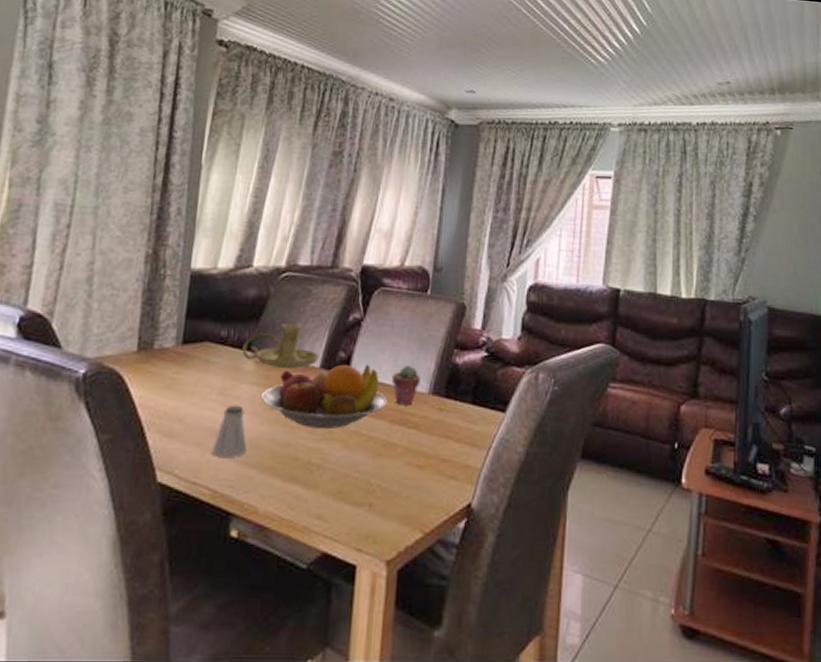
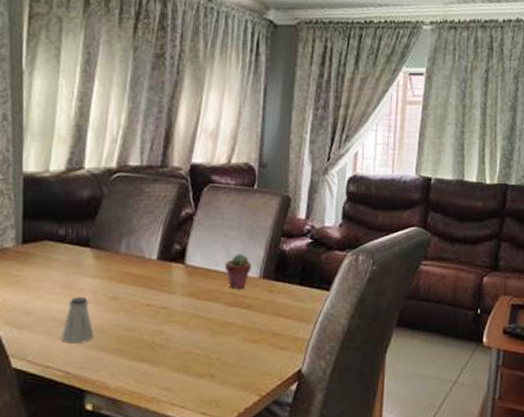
candle holder: present [242,324,319,368] -> none [81,221,155,261]
fruit bowl: present [260,364,387,429] -> none [103,255,222,313]

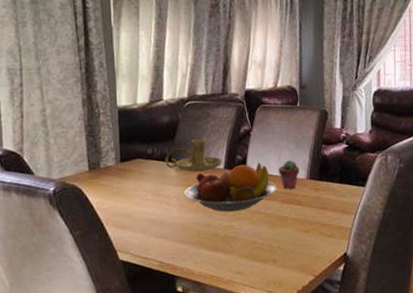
saltshaker: present [62,296,93,343] -> none [155,201,179,239]
candle holder: none [81,221,155,261] -> present [165,139,222,172]
fruit bowl: none [103,255,222,313] -> present [184,163,277,212]

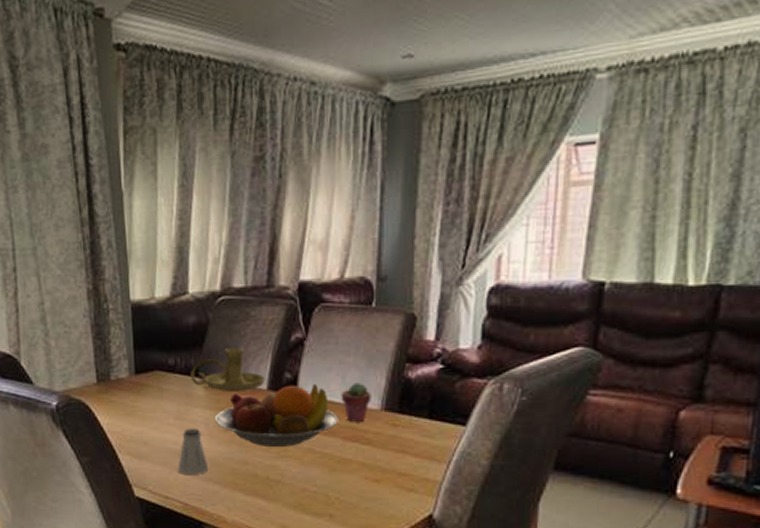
saltshaker: none [155,201,179,239] -> present [178,428,208,474]

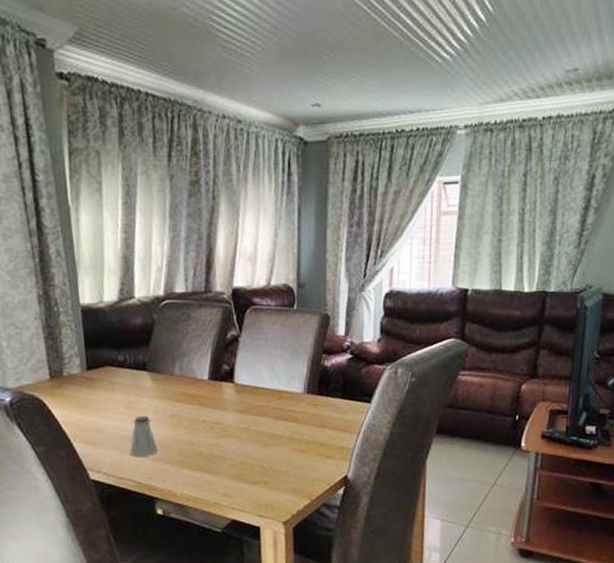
candle holder: present [190,348,265,391] -> none [139,345,206,383]
fruit bowl: present [214,384,338,447] -> none [162,374,269,429]
potted succulent: present [341,382,372,422] -> none [271,371,296,404]

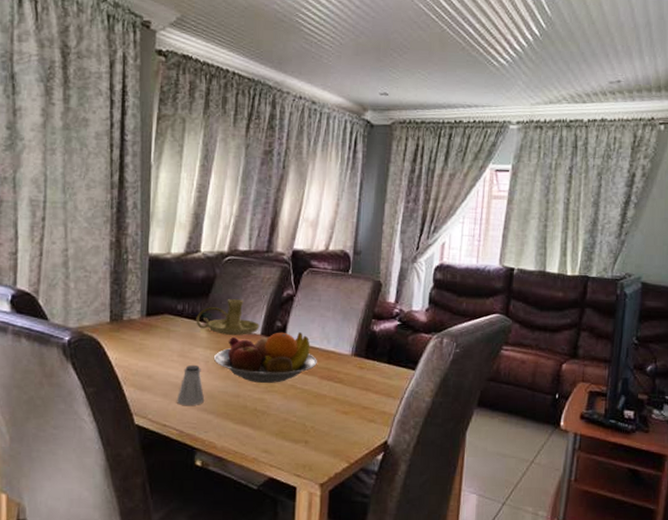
candle holder: none [139,345,206,383] -> present [196,299,259,335]
fruit bowl: none [162,374,269,429] -> present [213,332,317,383]

